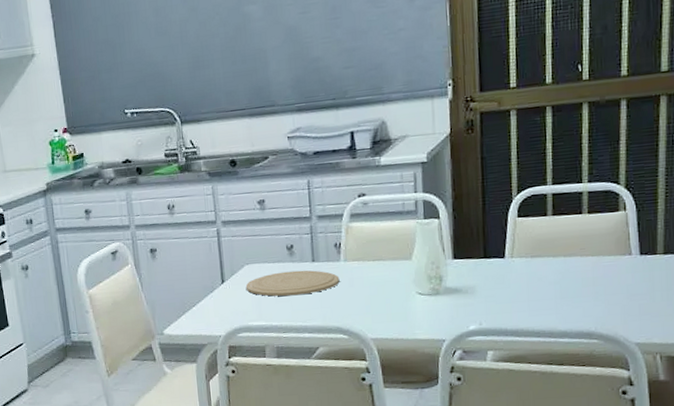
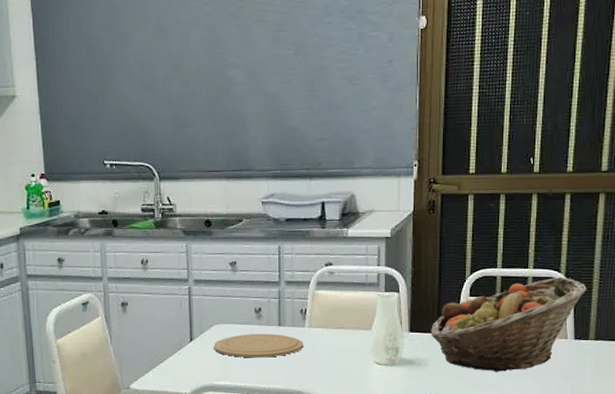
fruit basket: none [477,189,653,295] -> present [431,277,588,372]

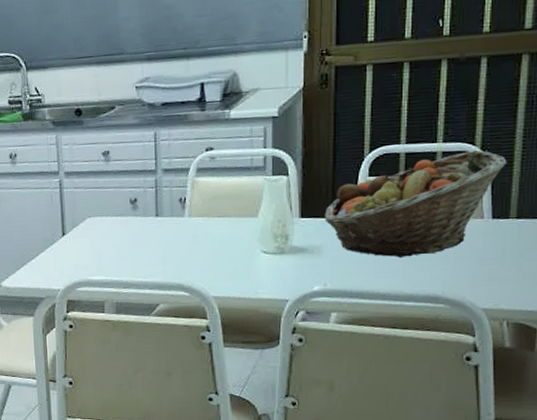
plate: present [213,333,303,358] -> none [86,224,183,251]

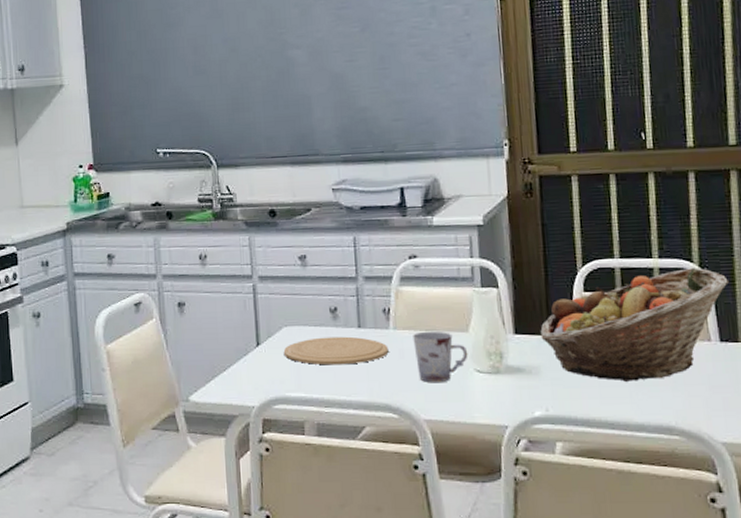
plate: none [86,224,183,251] -> present [283,336,389,365]
cup: none [206,217,256,264] -> present [413,331,468,383]

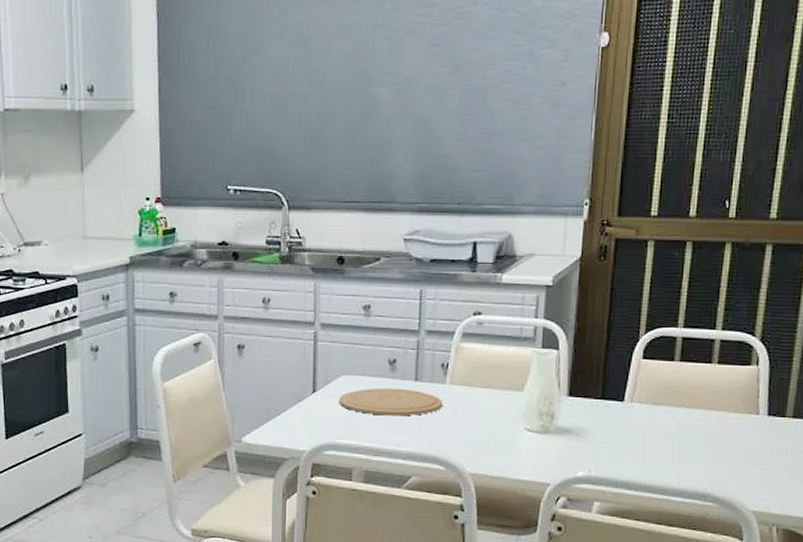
cup: present [413,331,468,383] -> none [468,388,520,439]
fruit basket: present [540,268,730,382] -> none [594,342,788,449]

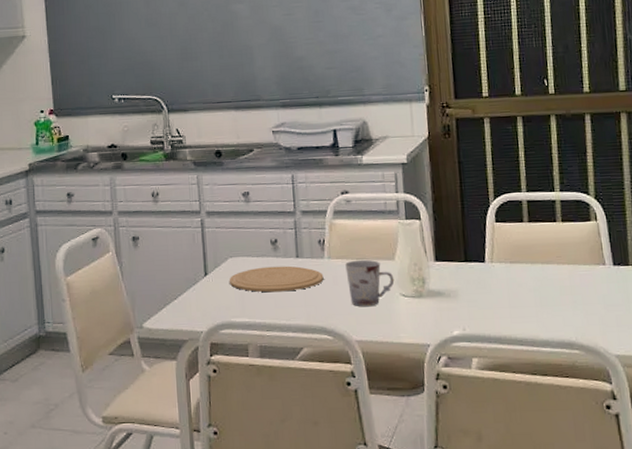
cup: none [468,388,520,439] -> present [345,259,395,307]

